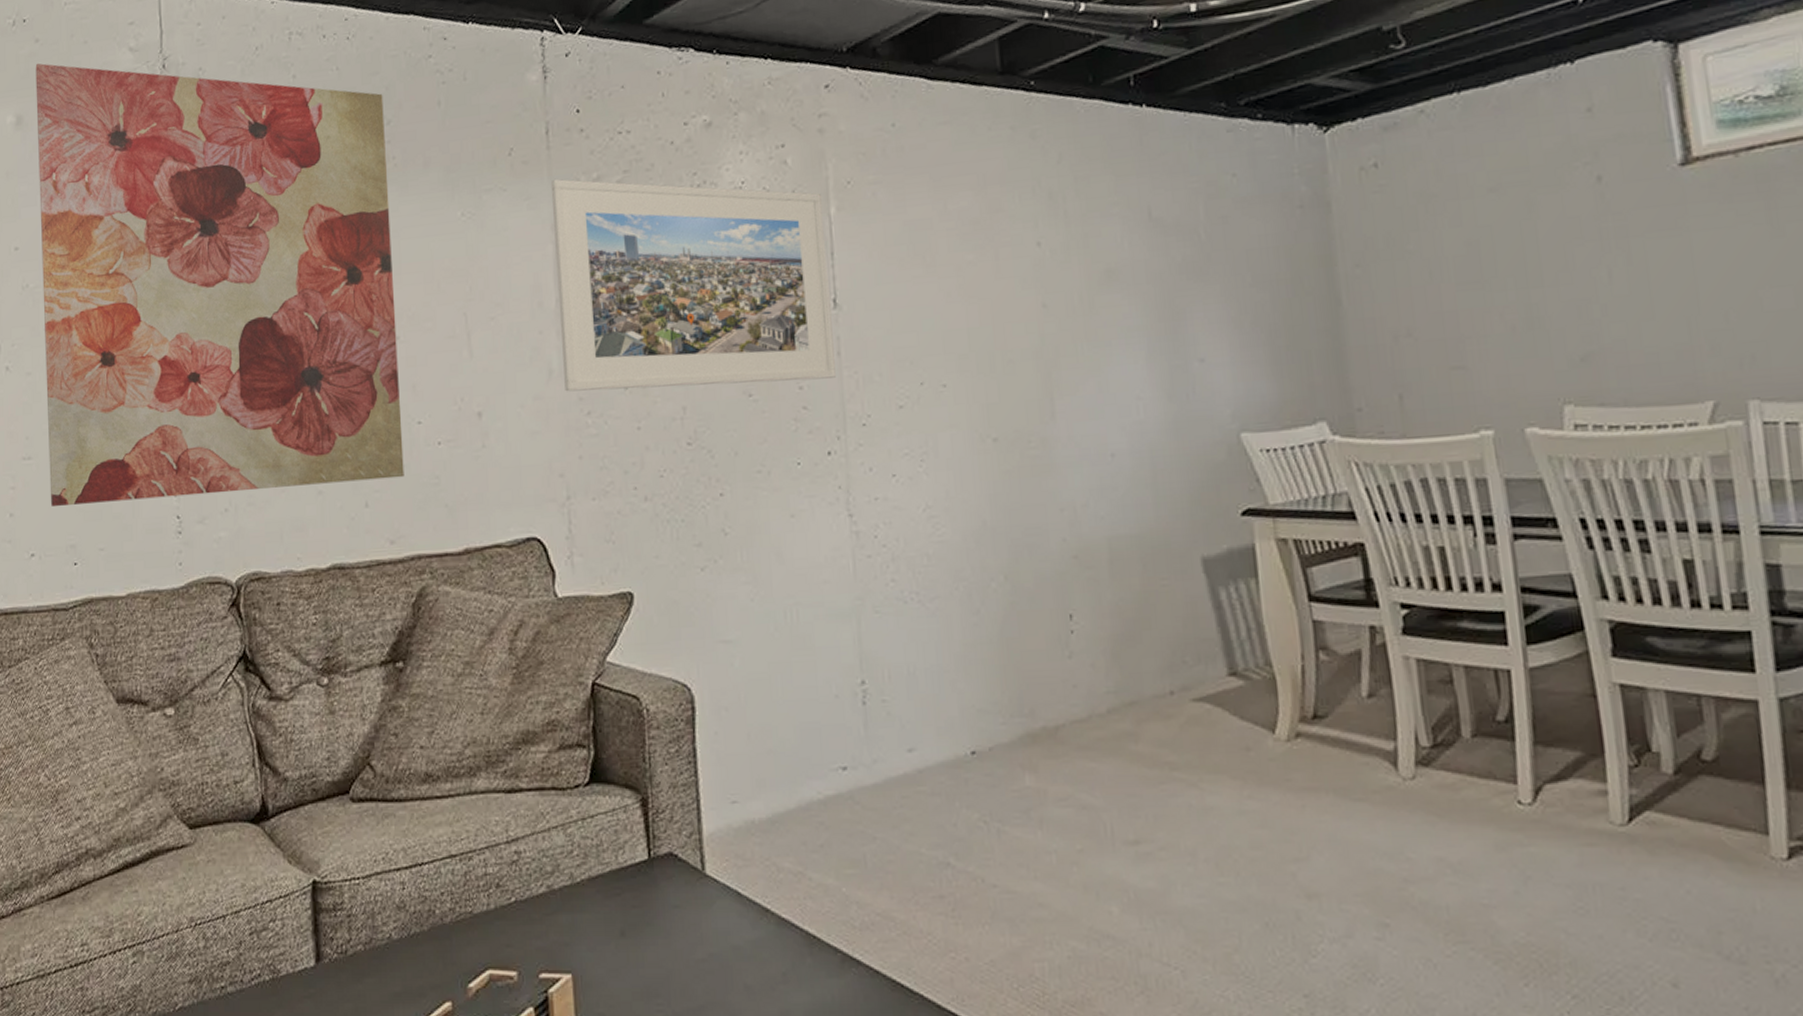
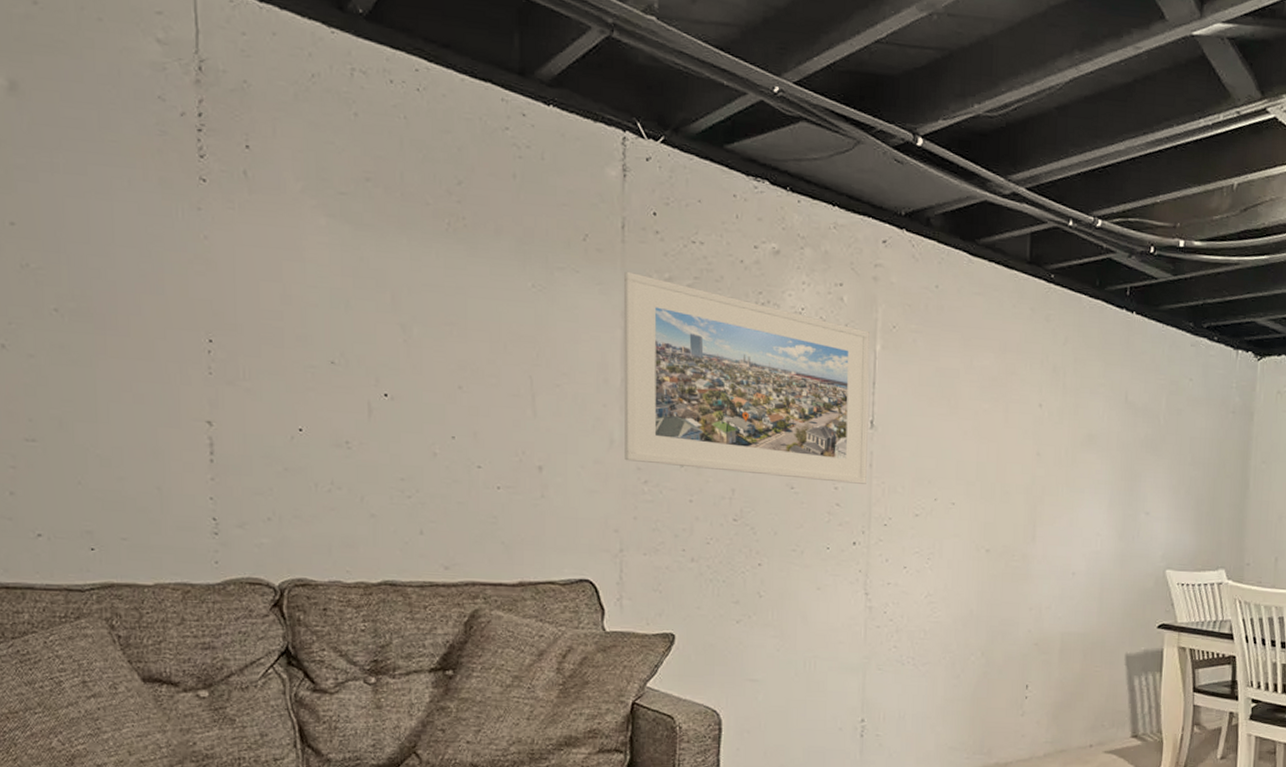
wall art: present [35,63,404,507] -> none [33,27,462,513]

